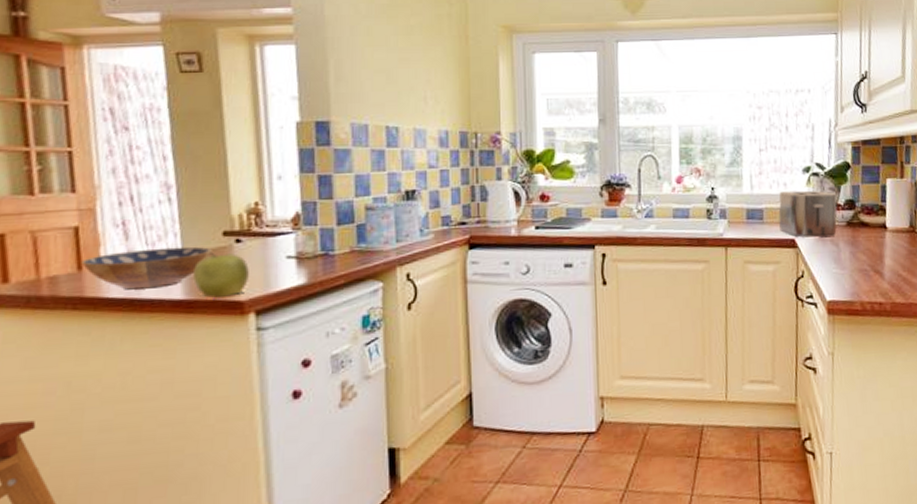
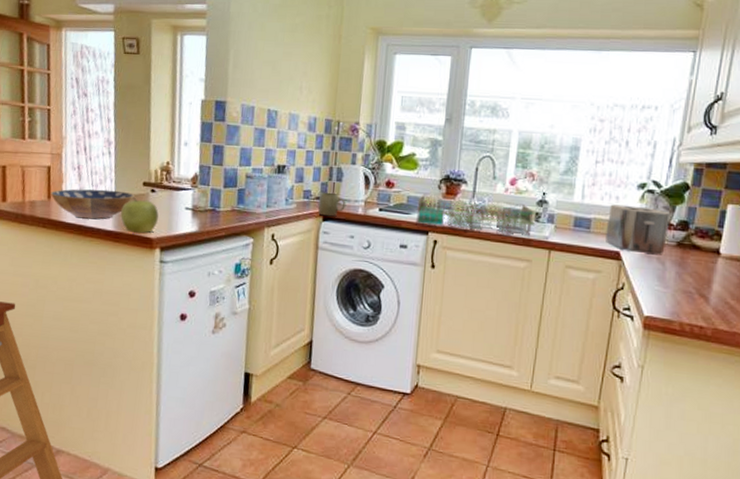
mug: none [461,215,495,243] -> present [317,192,346,217]
dish rack: none [578,202,707,240] -> present [416,194,535,238]

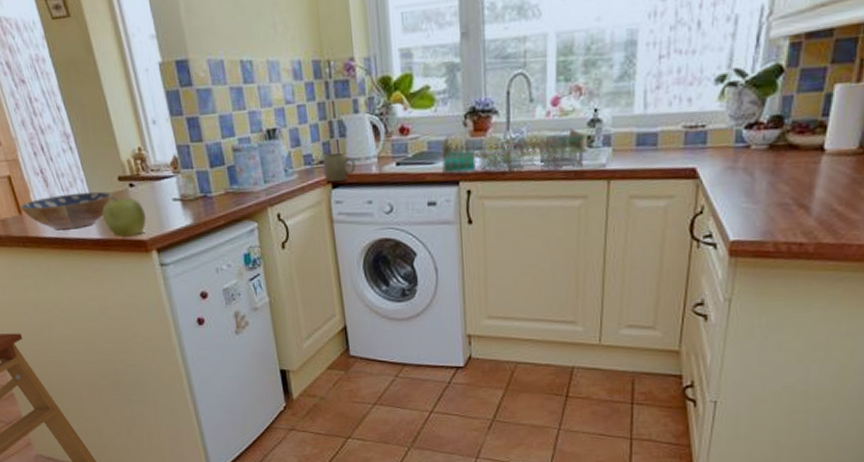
toaster: present [606,204,671,256] -> none [678,105,760,167]

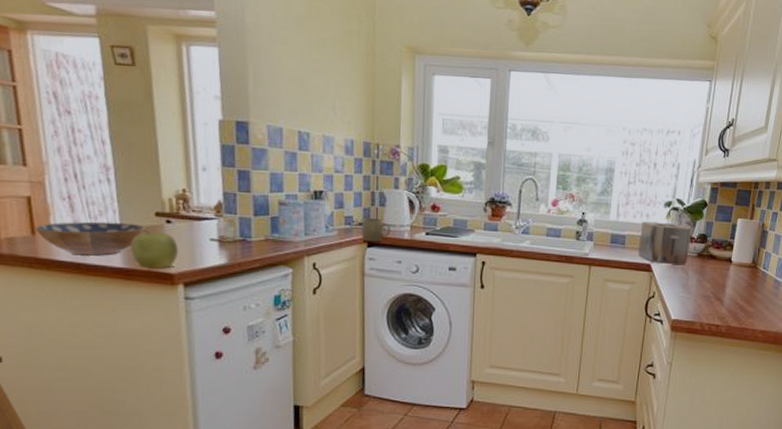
dish rack: present [441,128,587,176] -> none [463,217,576,256]
toaster: none [678,105,760,167] -> present [638,221,692,266]

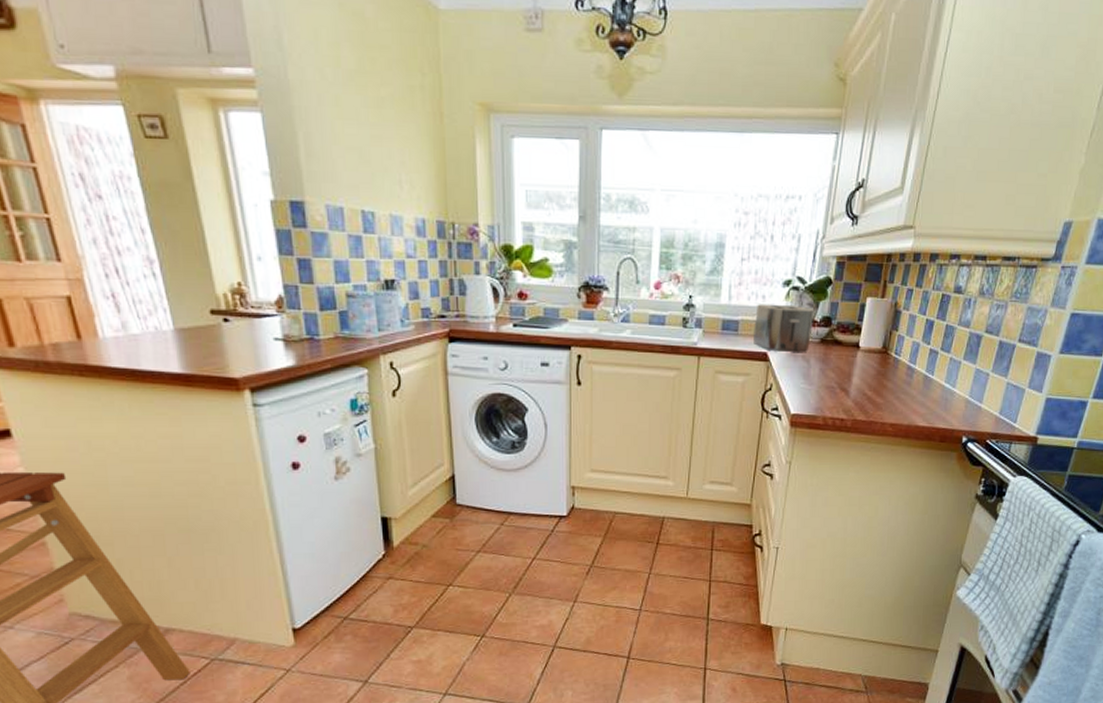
bowl: present [34,221,146,256] -> none [79,322,202,361]
fruit: present [130,229,178,270] -> none [187,329,240,375]
mug: present [361,217,391,242] -> none [440,309,474,337]

